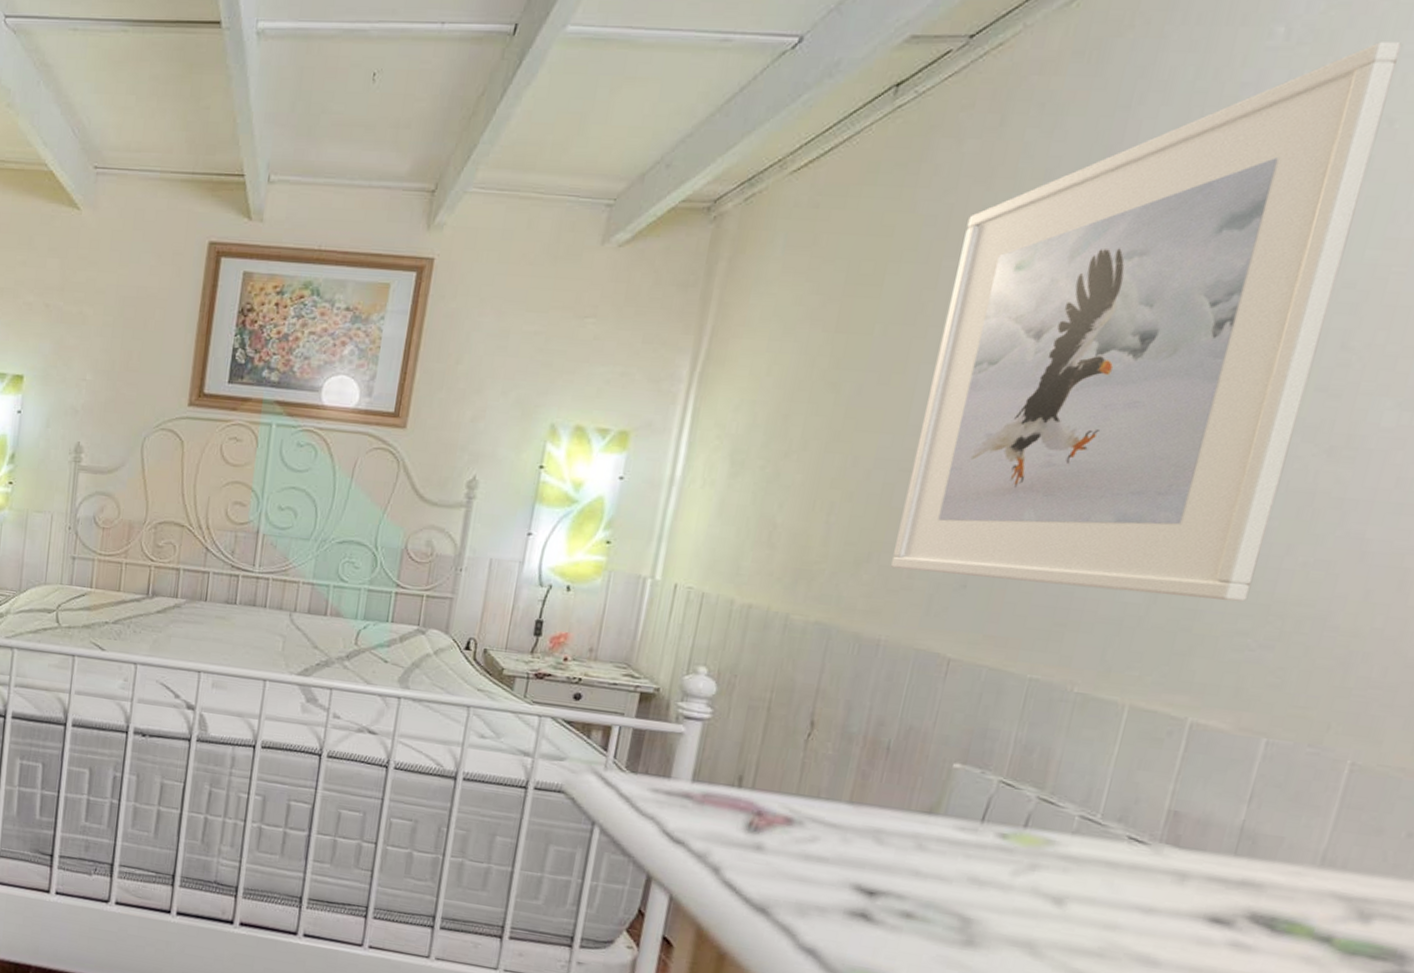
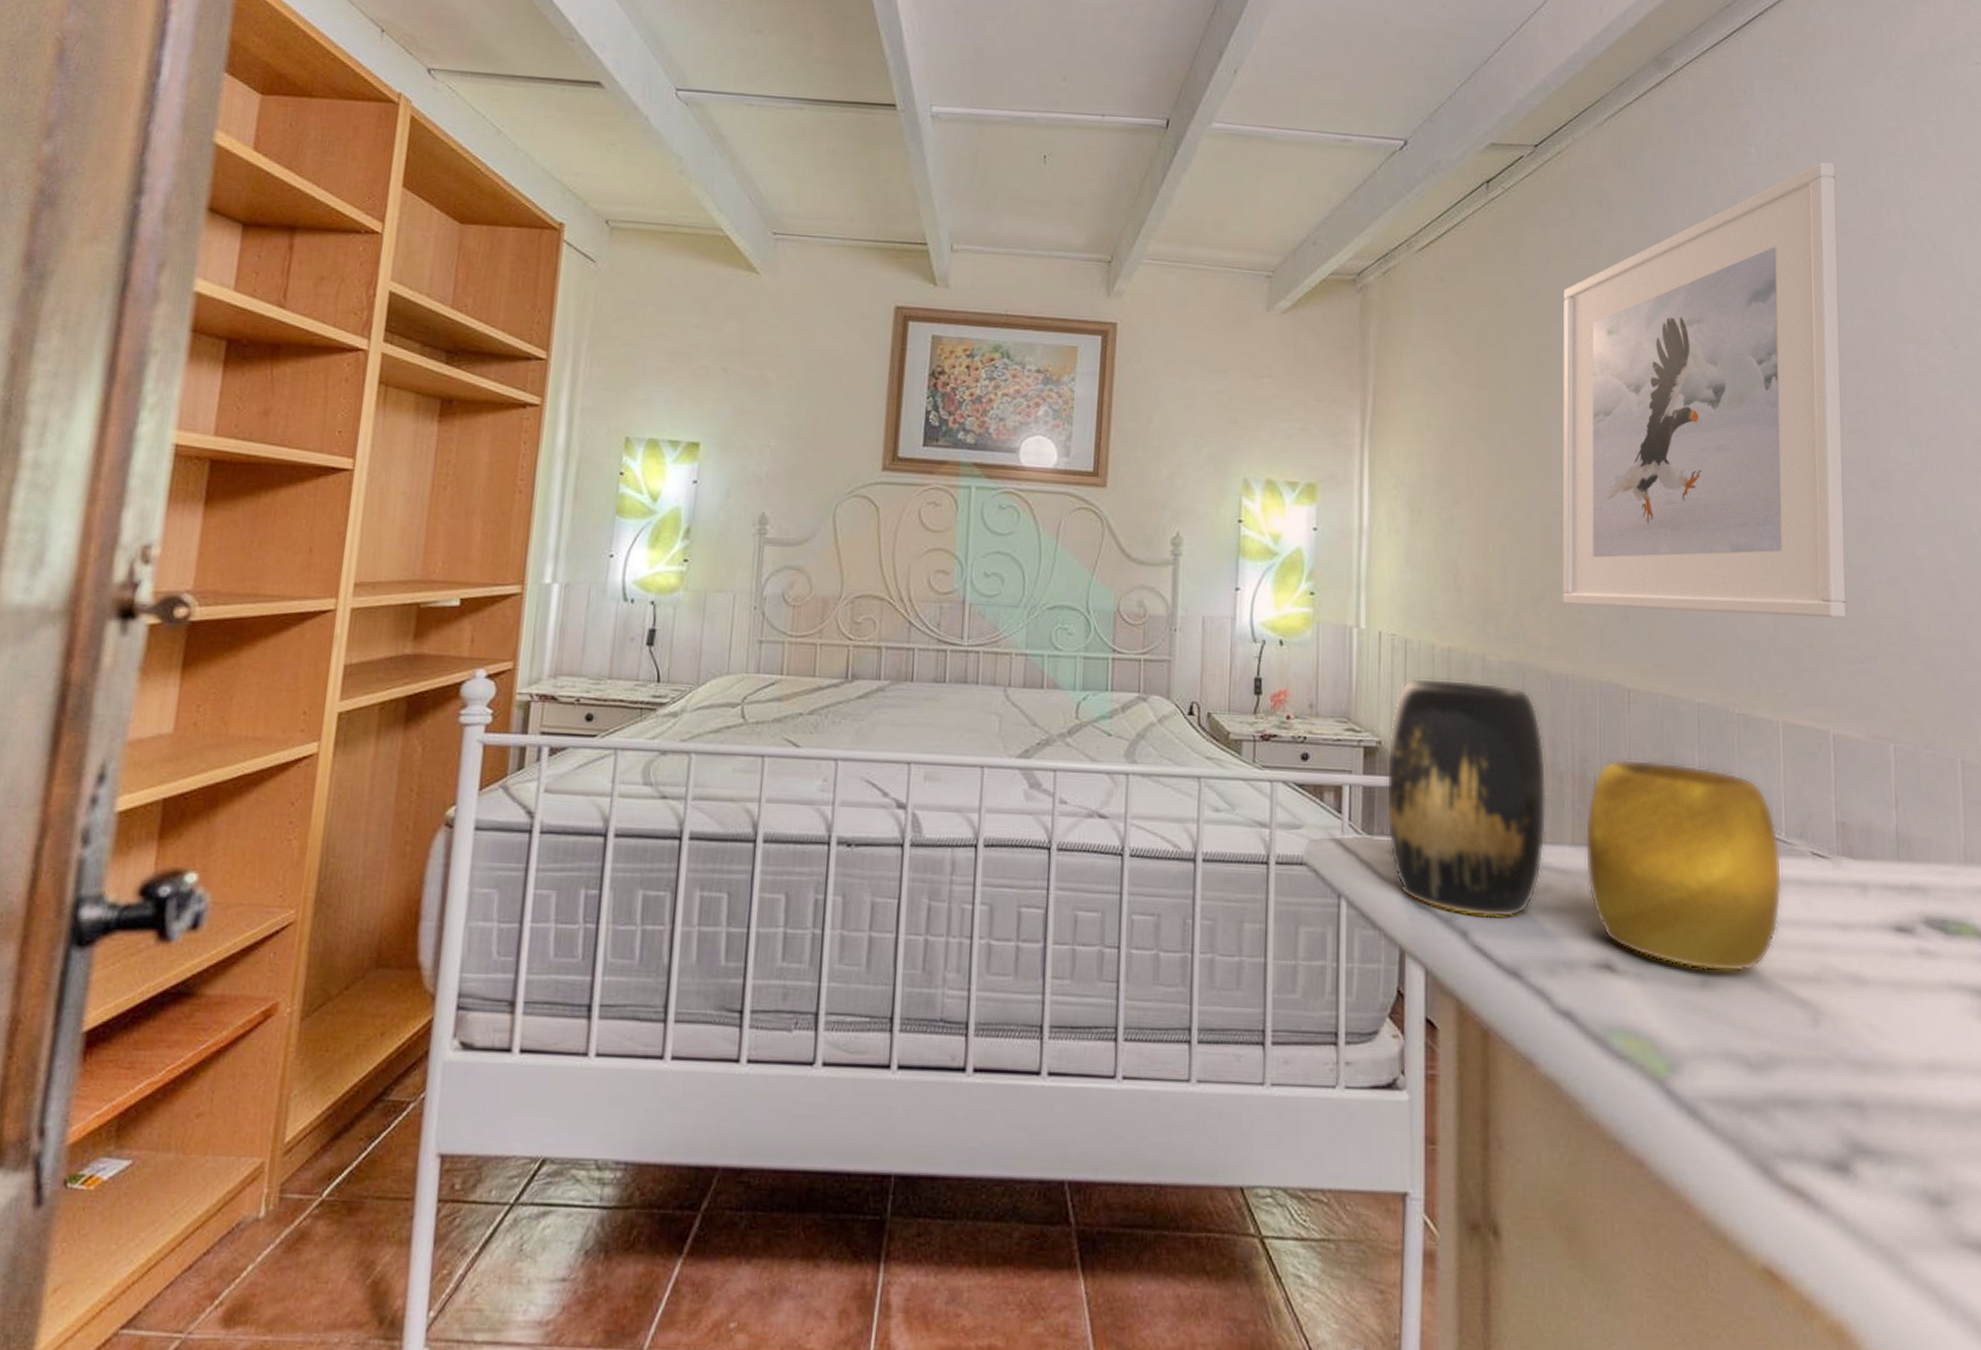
vase: none [651,631,1093,938] -> present [1386,677,1783,973]

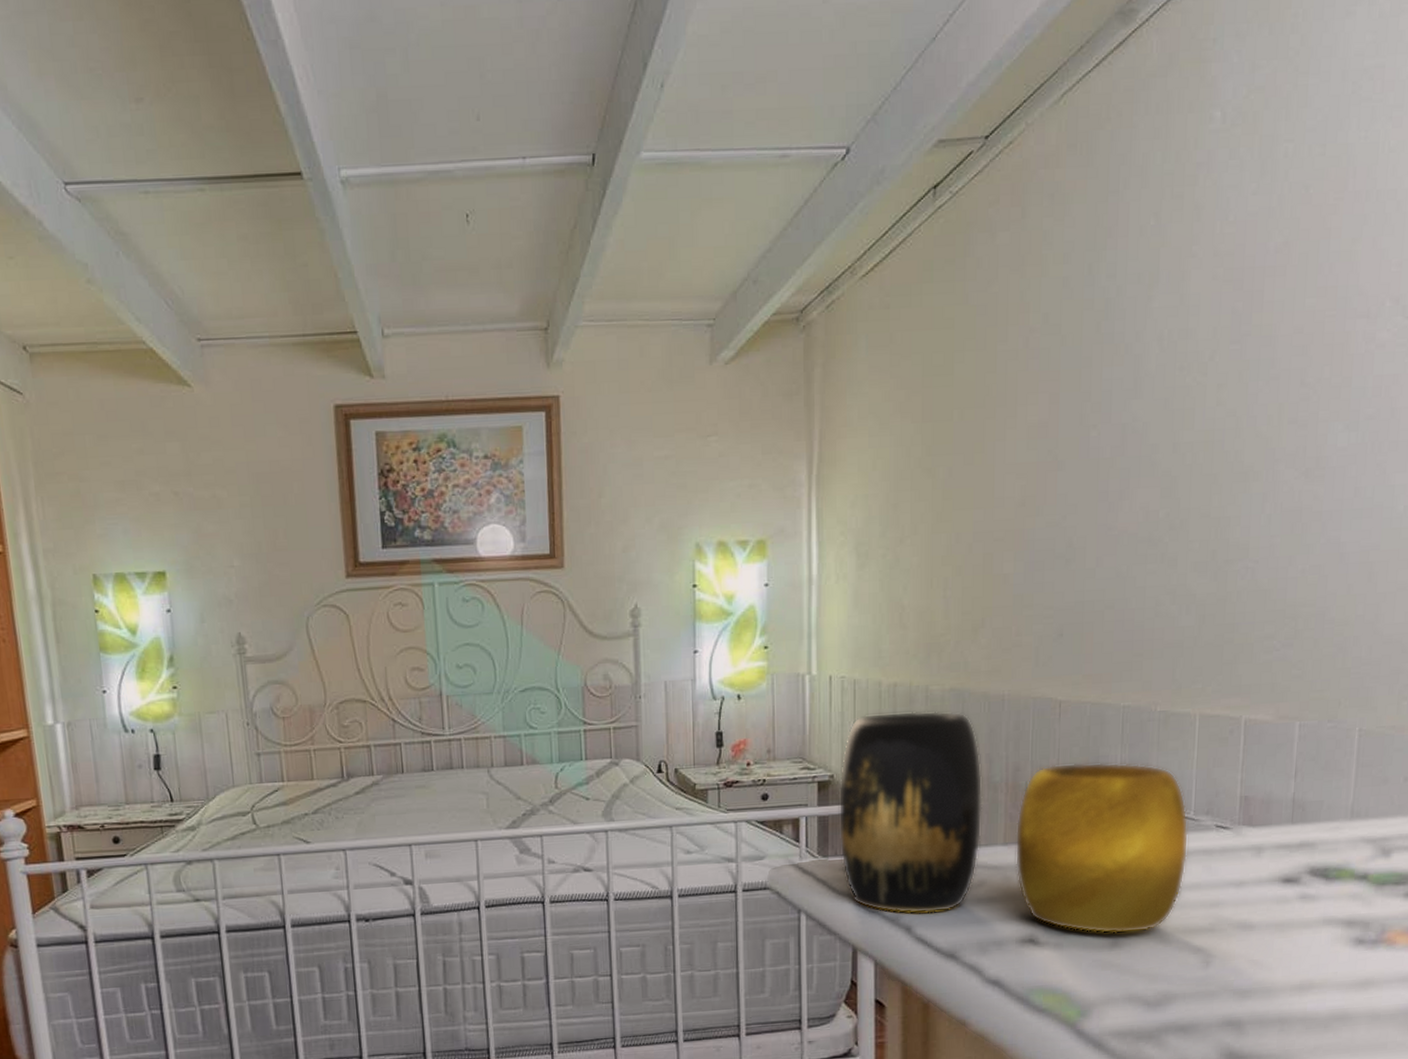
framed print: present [1562,163,1847,619] -> none [1002,119,1305,630]

